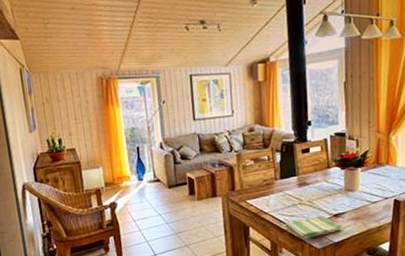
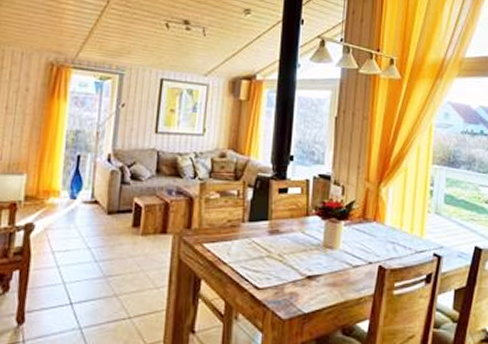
dish towel: present [284,215,343,240] -> none [245,275,316,305]

